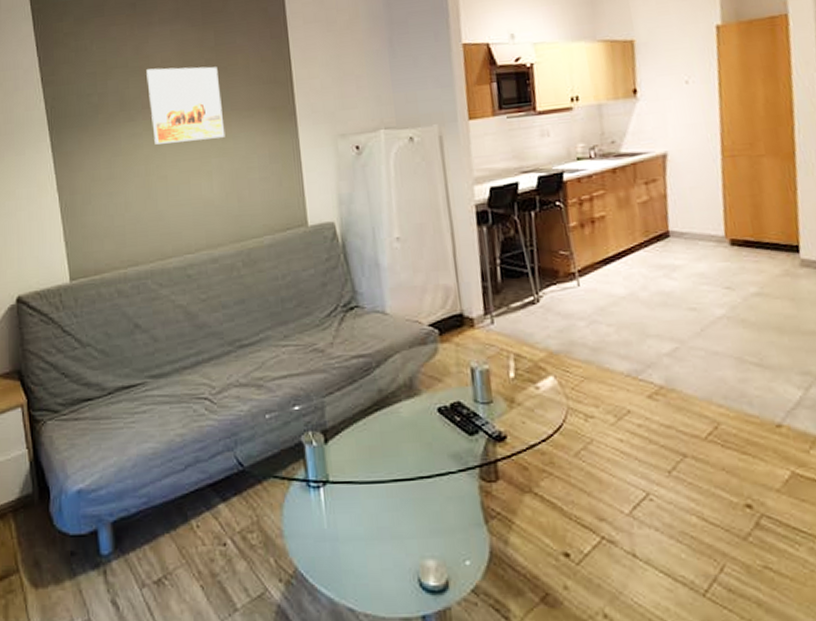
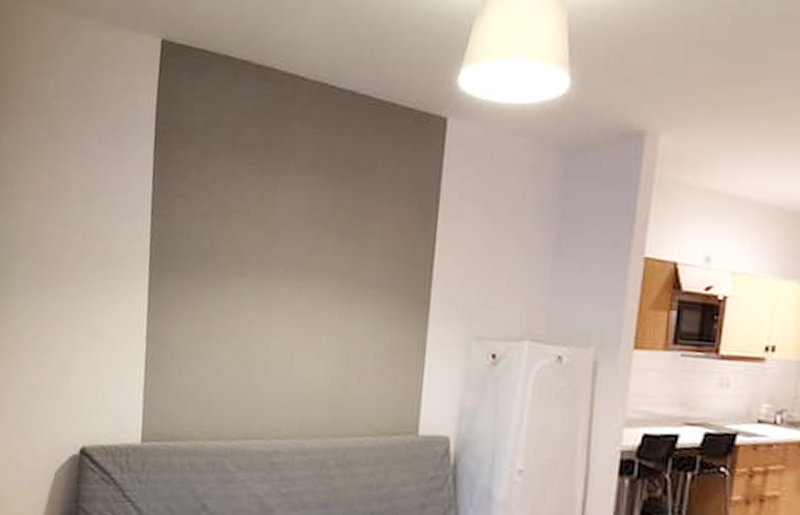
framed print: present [146,66,225,145] -> none [262,221,350,315]

